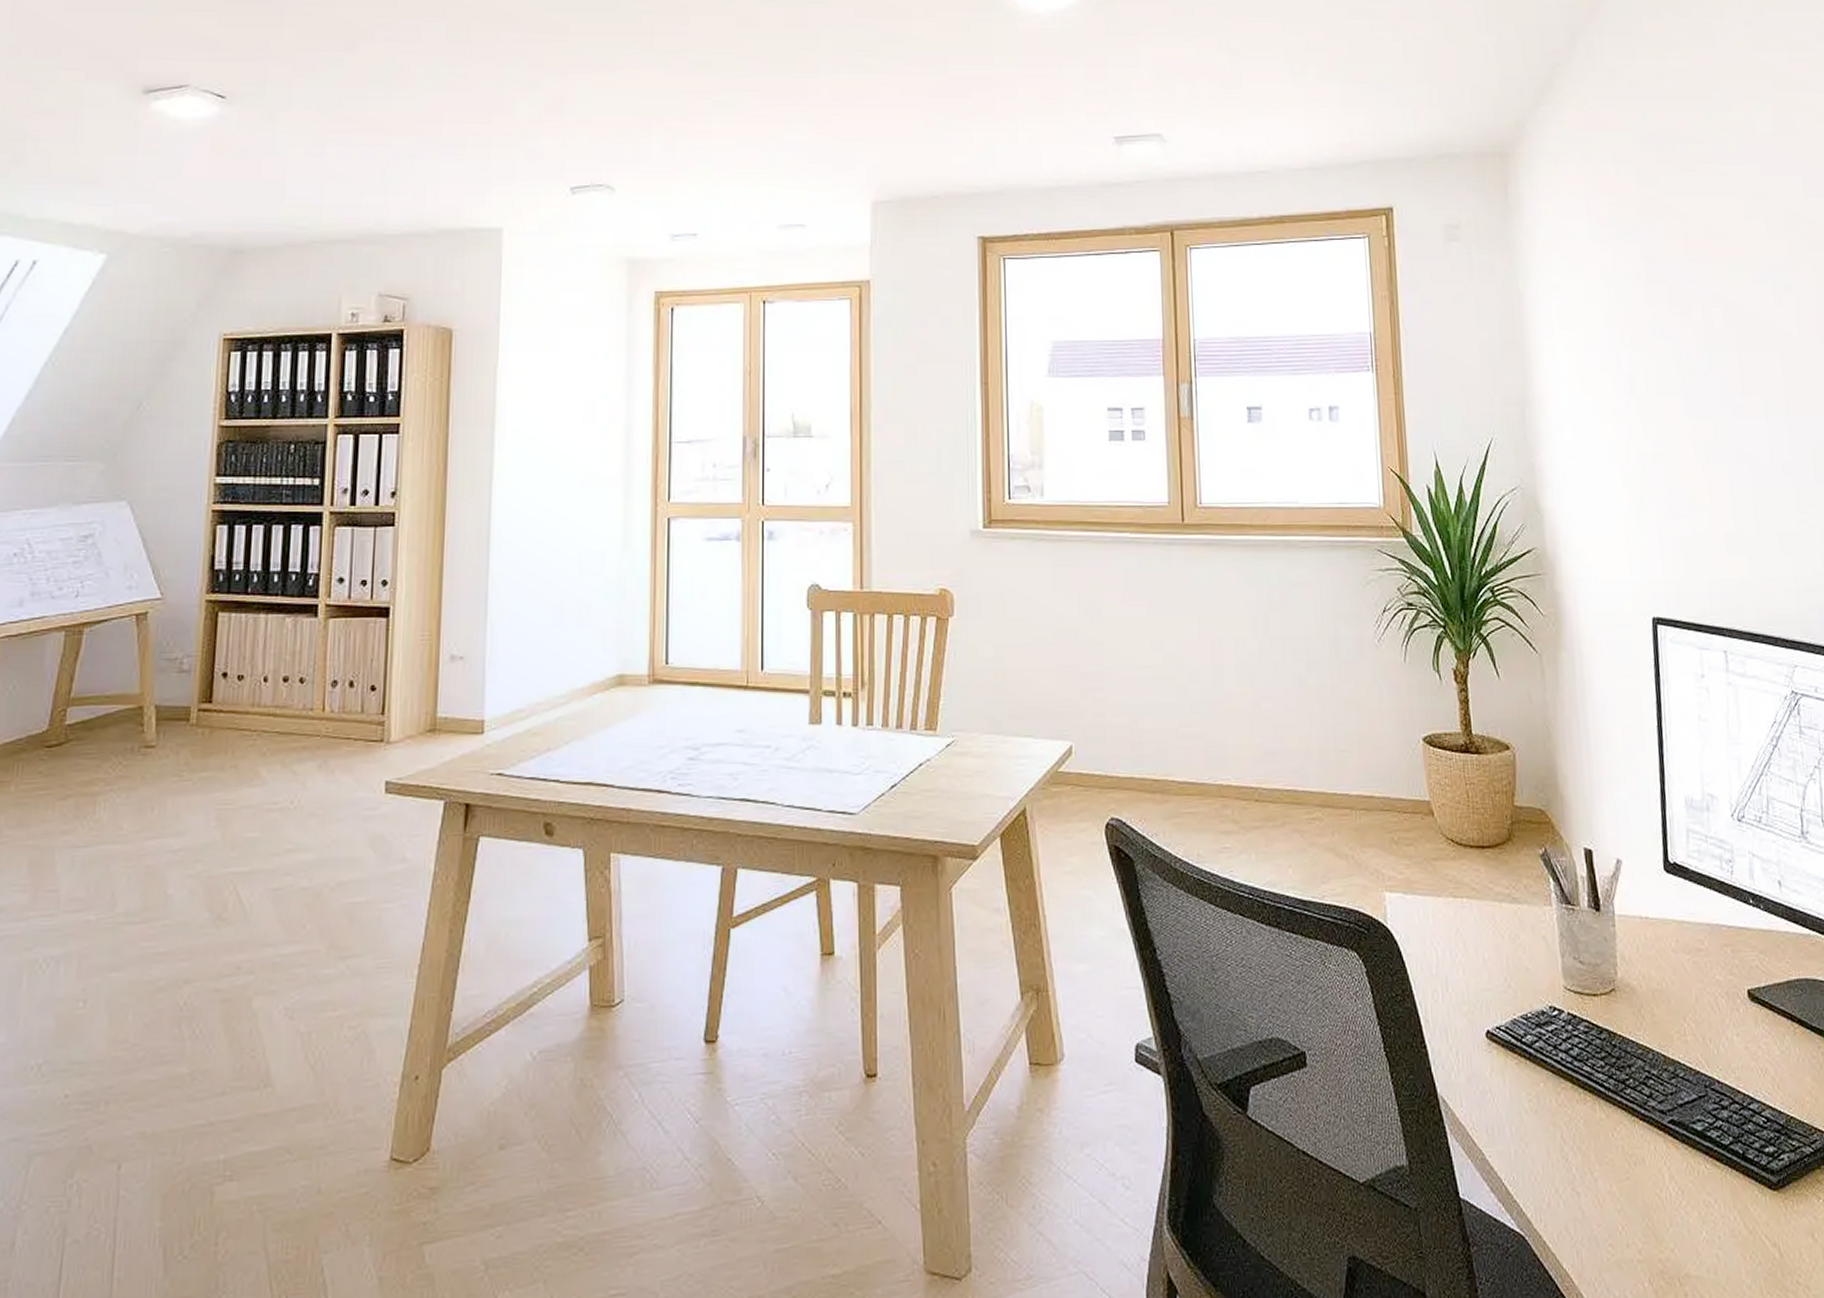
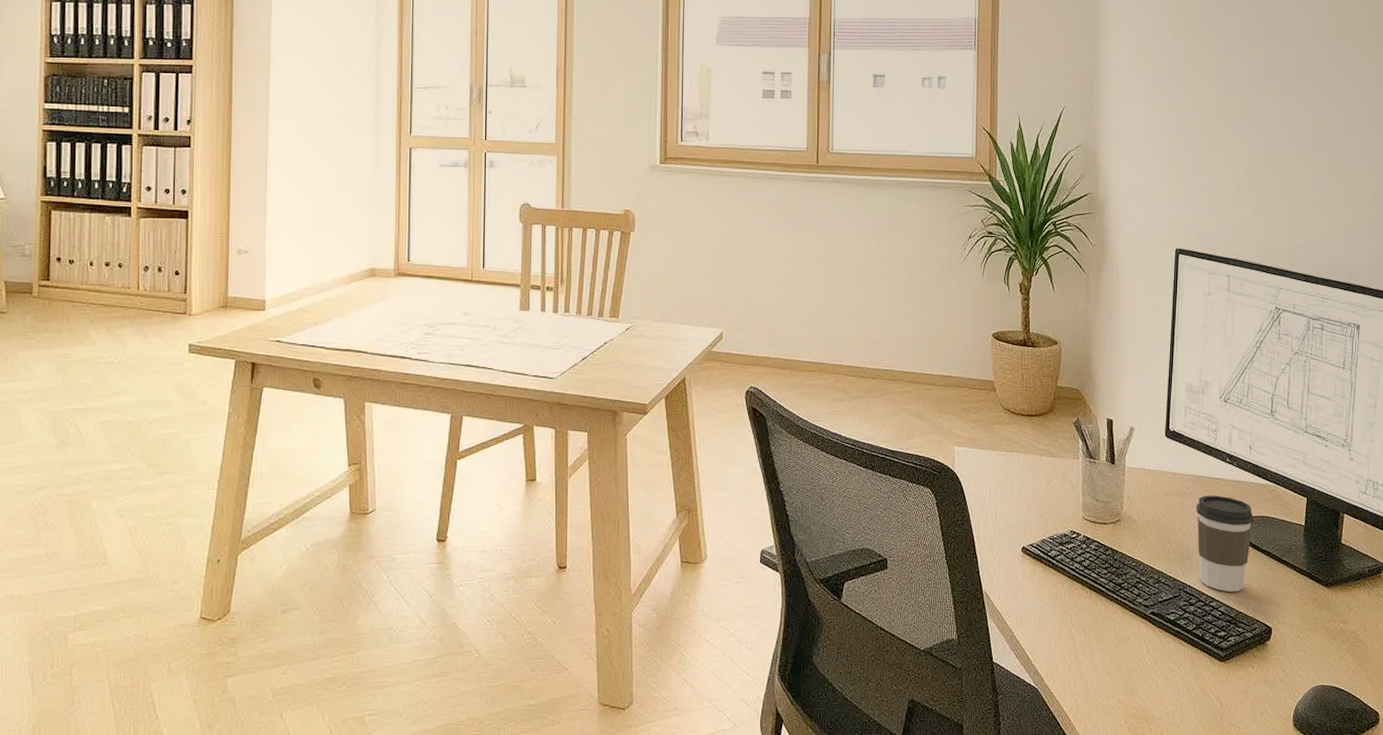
coffee cup: none [1715,951,1796,1089] -> present [1196,495,1254,592]

